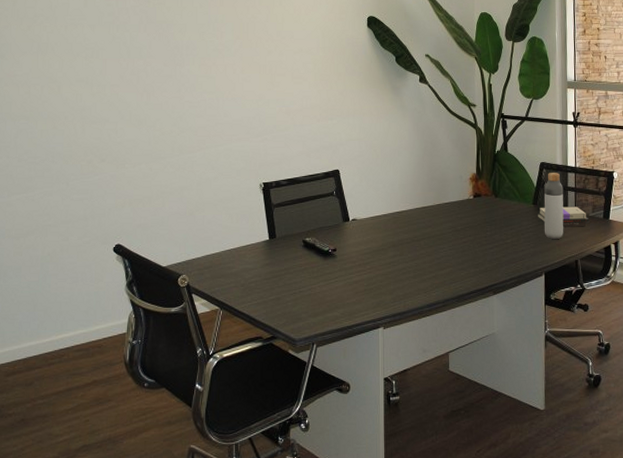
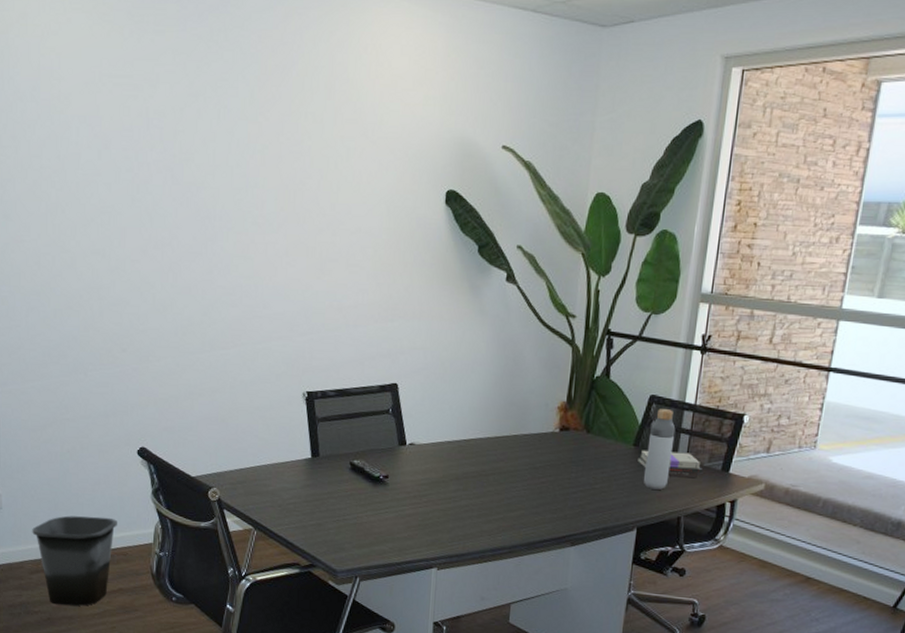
waste bin: none [10,313,93,404] -> present [32,515,117,606]

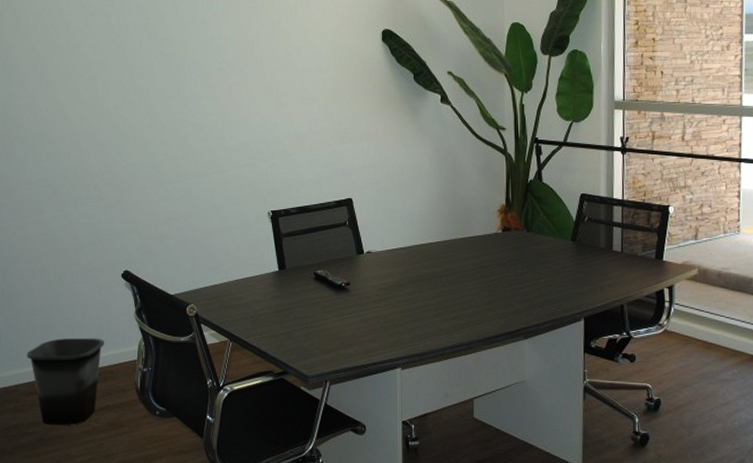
books: present [638,450,702,478] -> none [577,244,638,268]
bottle: present [643,409,676,490] -> none [584,206,608,280]

